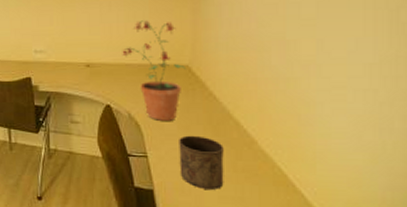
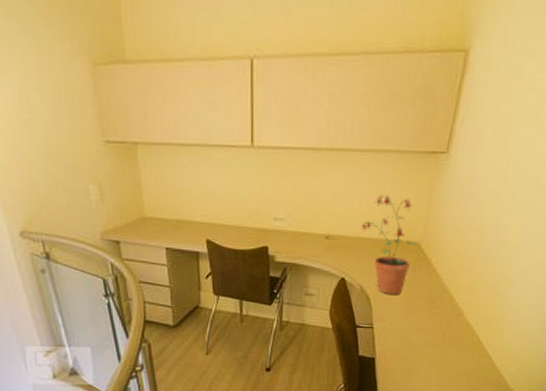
cup: present [179,135,224,190] -> none [399,308,438,356]

